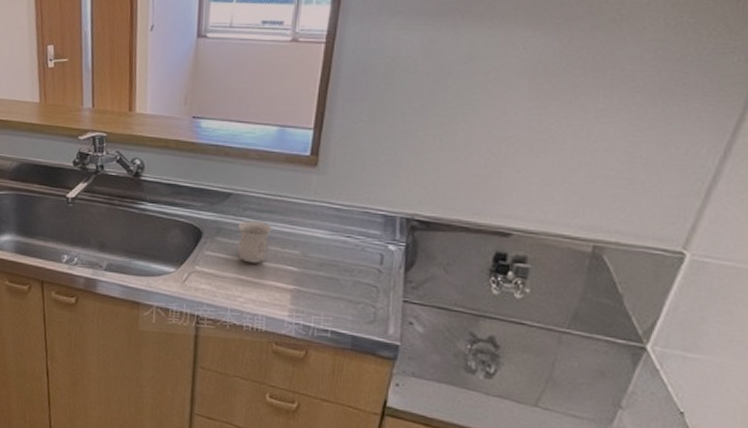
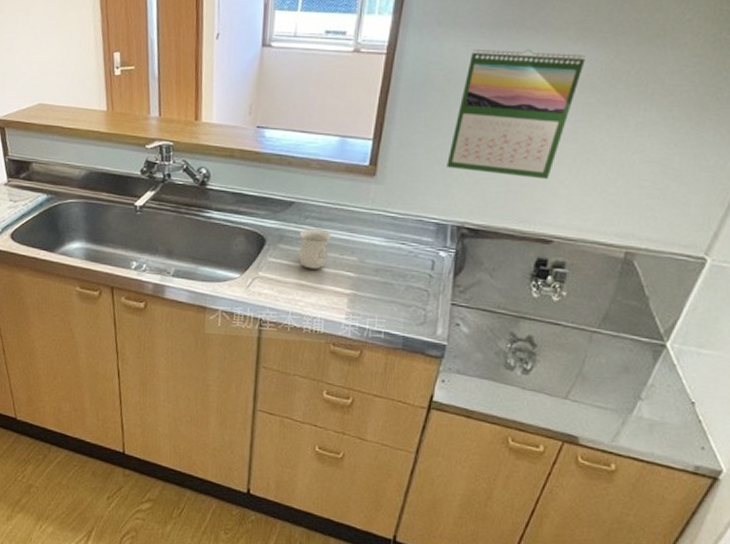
calendar: none [393,36,537,169] -> present [446,49,586,180]

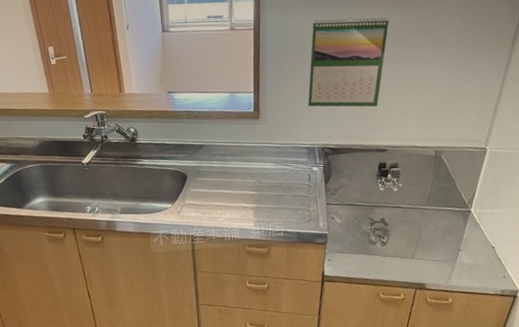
mug: present [298,228,331,269] -> none [211,162,235,193]

